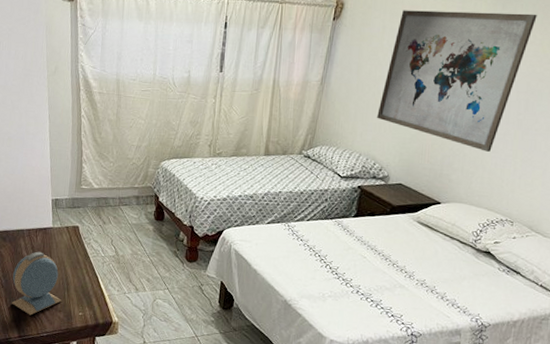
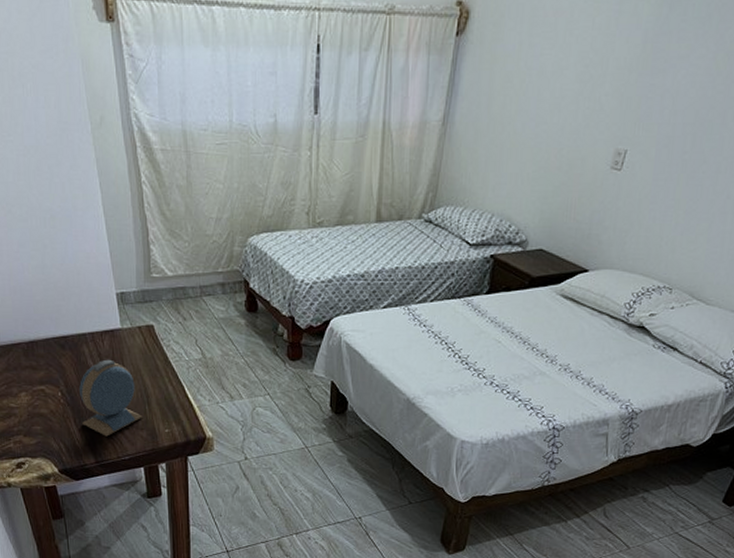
wall art: present [377,10,537,152] -> none [513,16,712,203]

